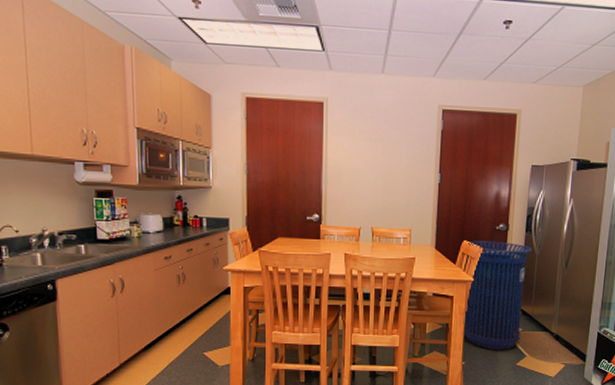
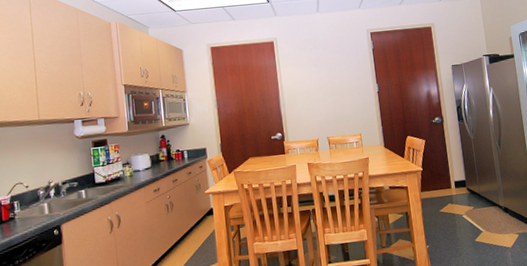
recycling bin: present [462,240,532,350] -> none [412,132,474,231]

